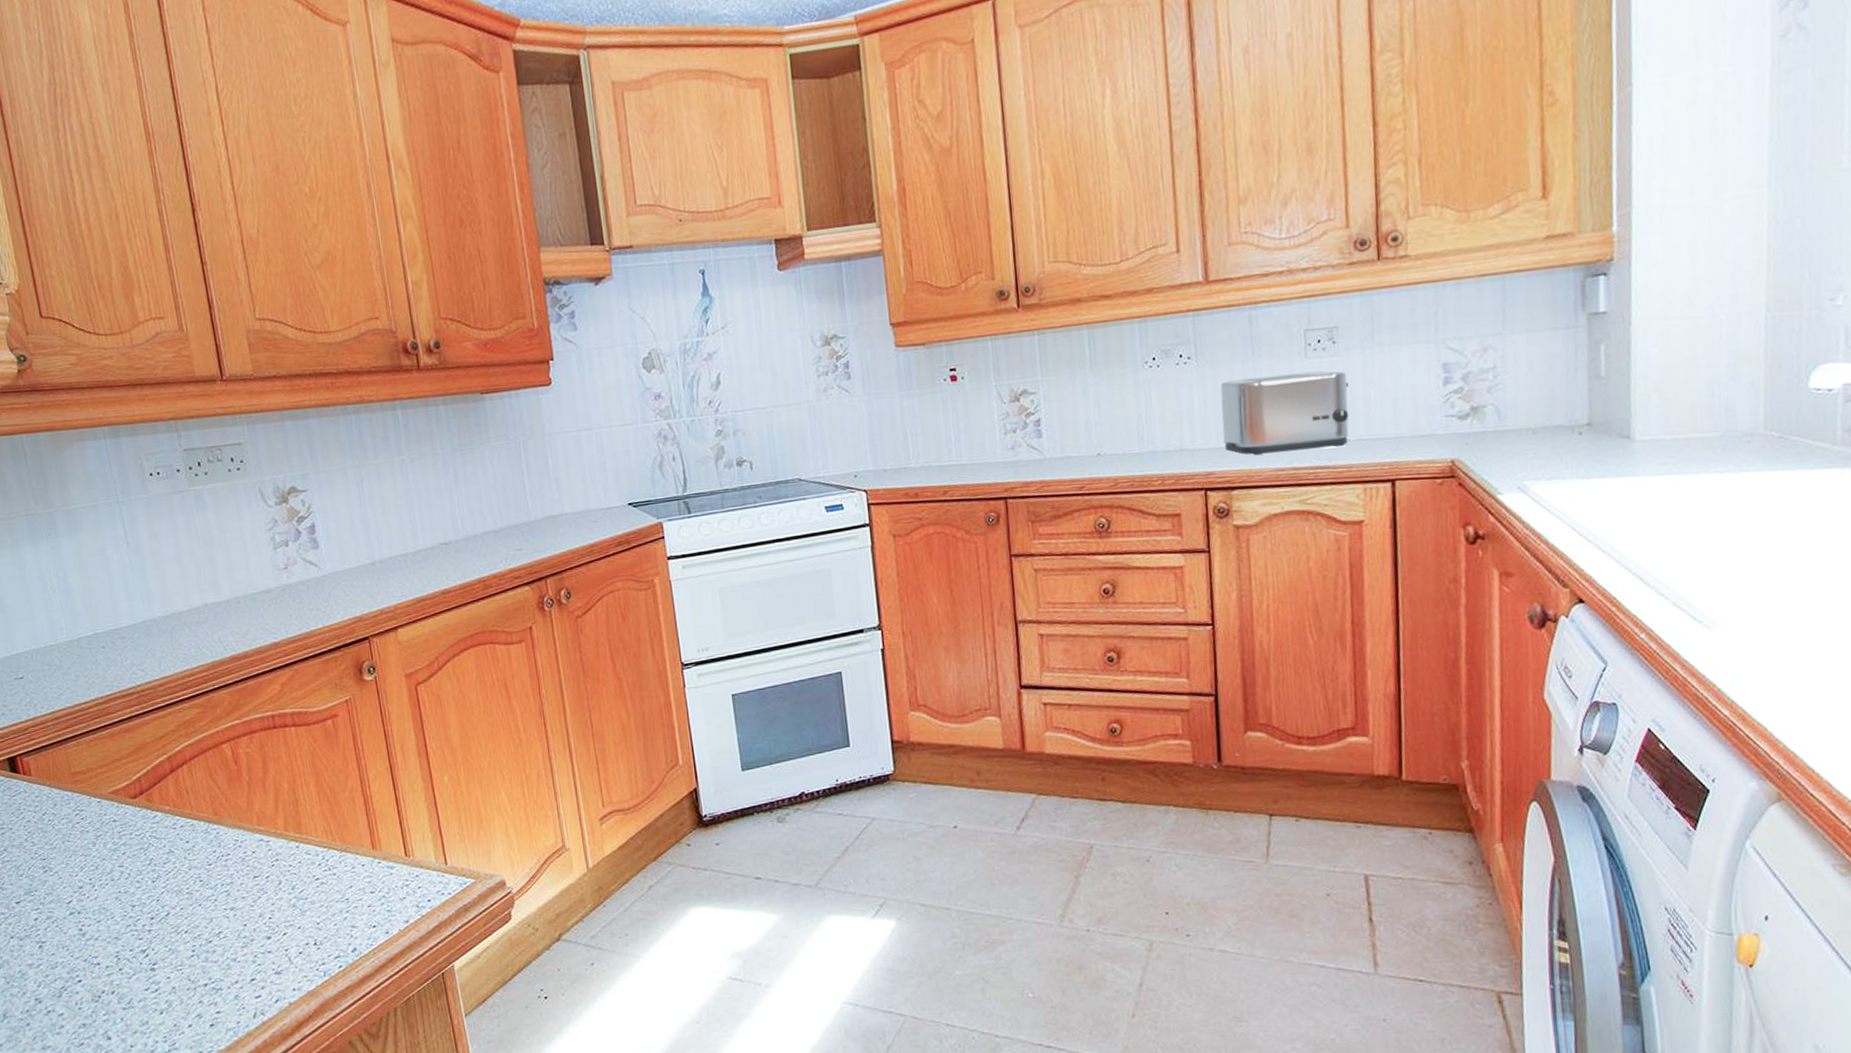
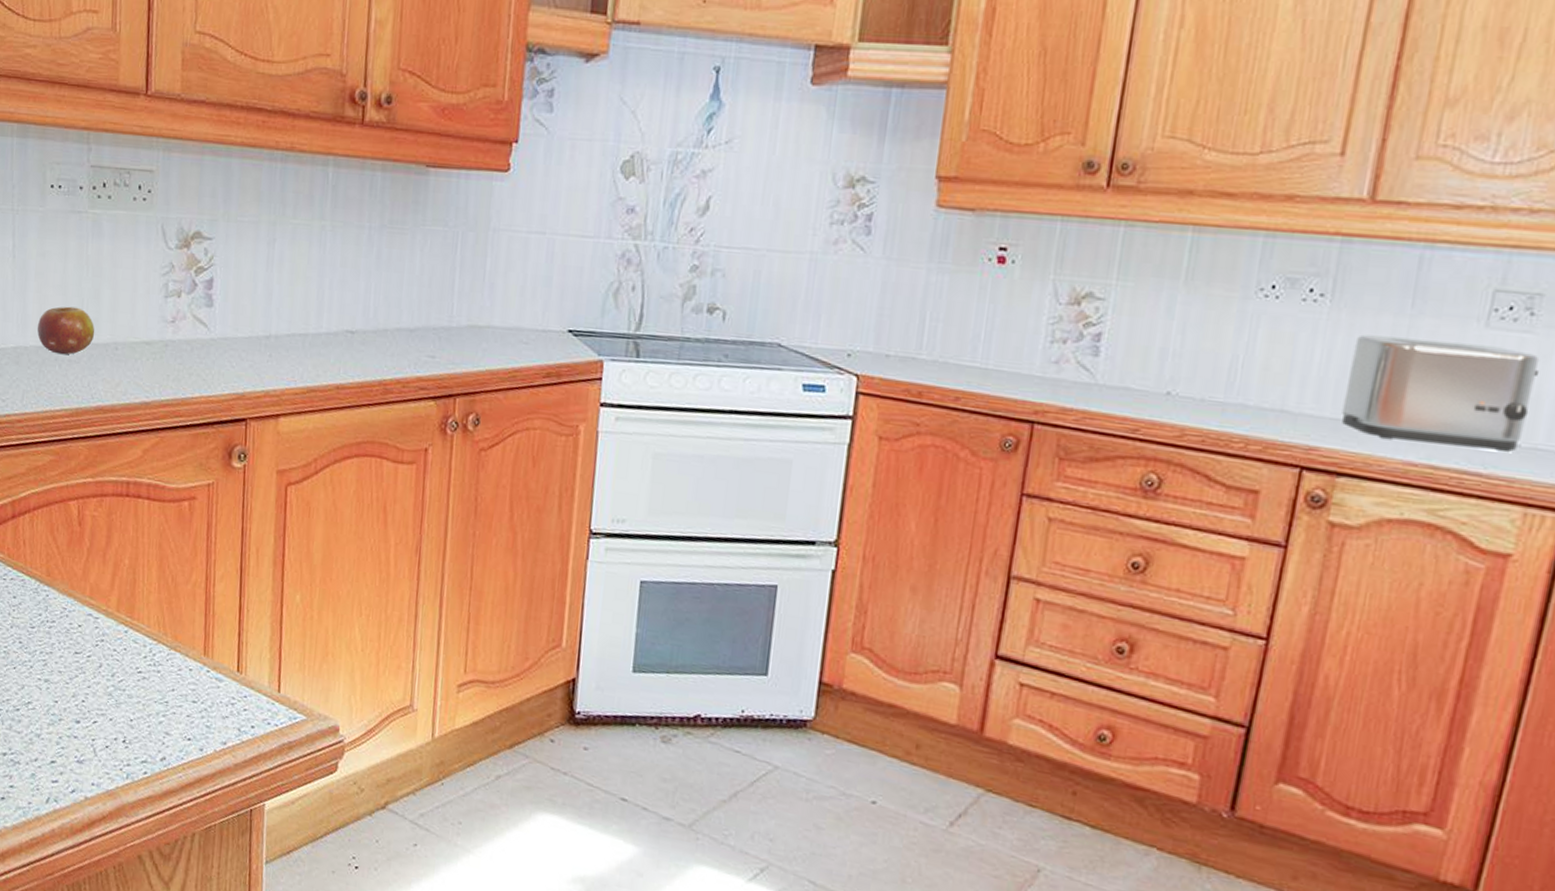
fruit: none [161,574,217,619] -> present [37,306,95,355]

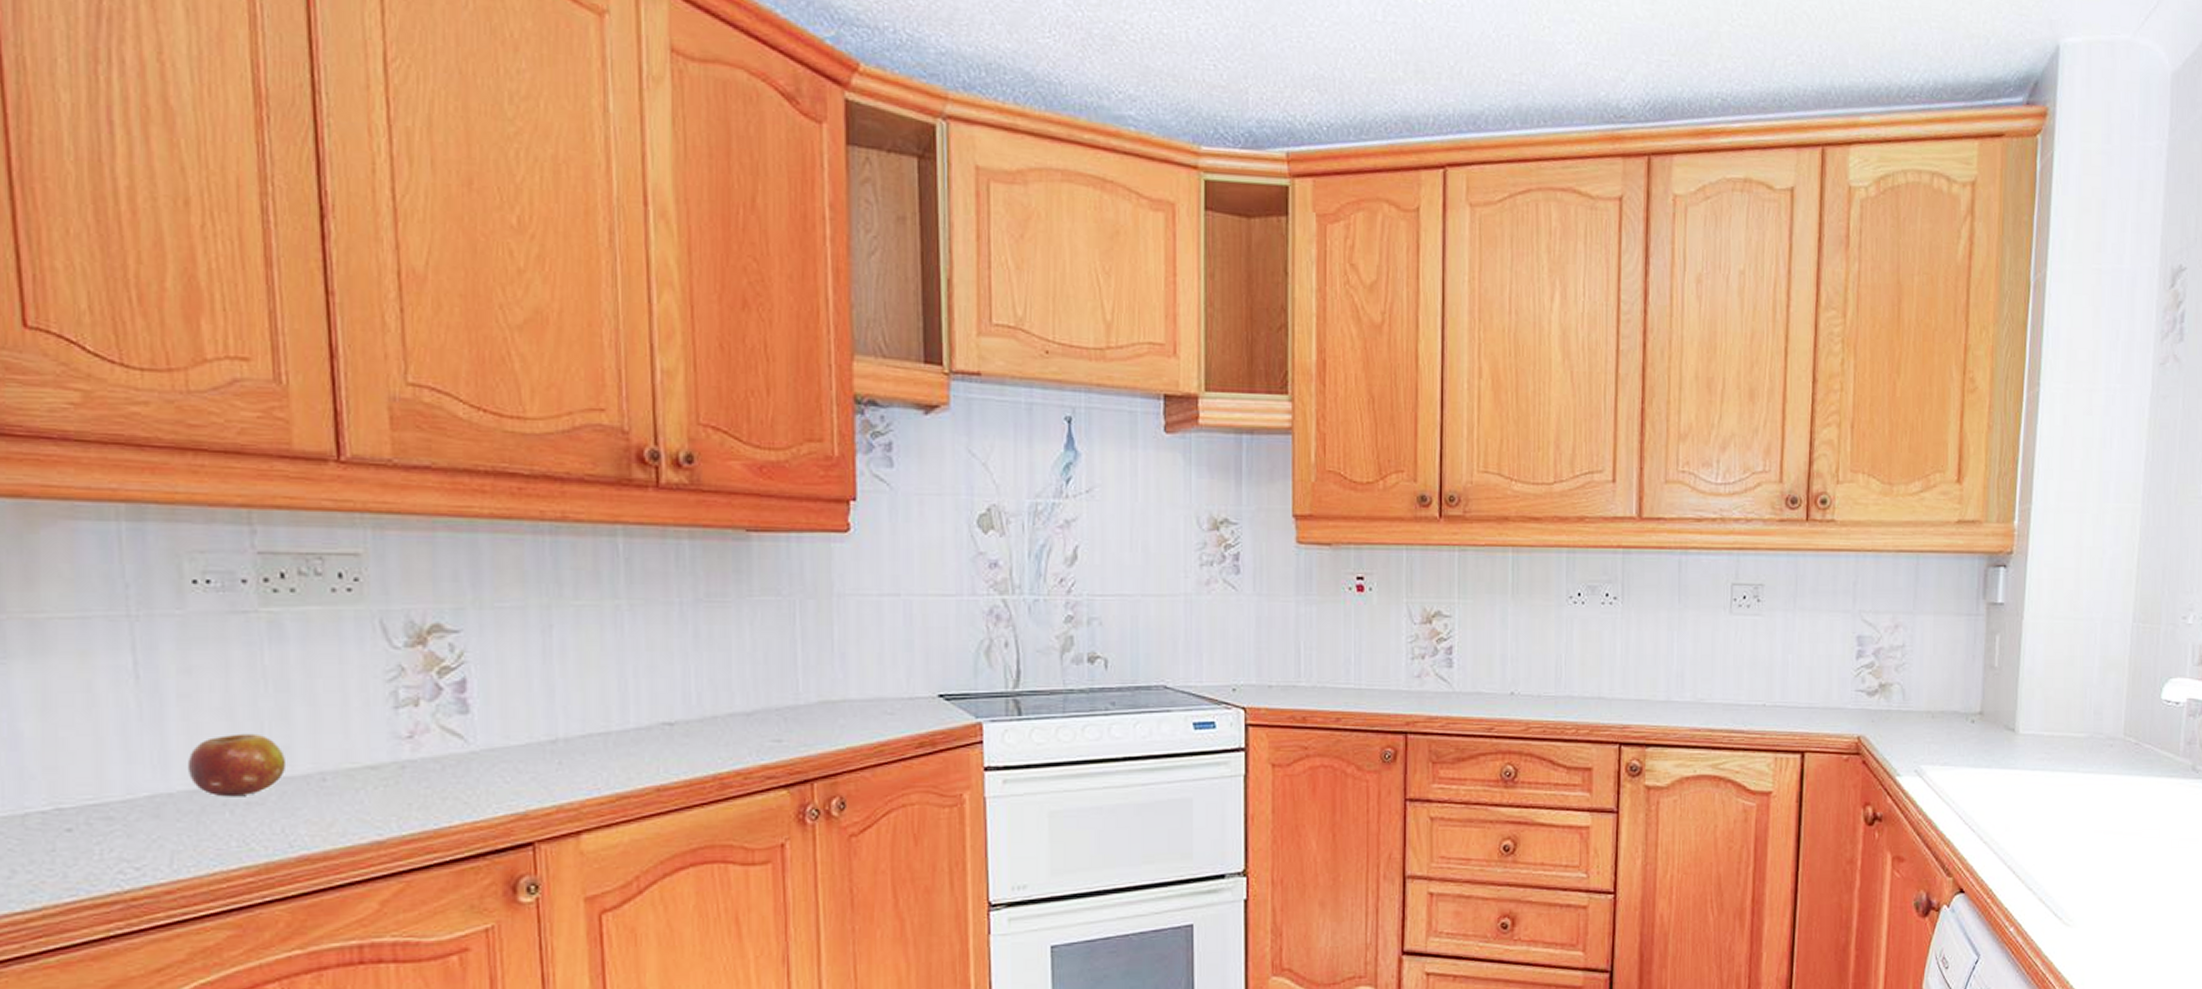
toaster: present [1342,334,1540,453] -> none [1642,628,1770,712]

